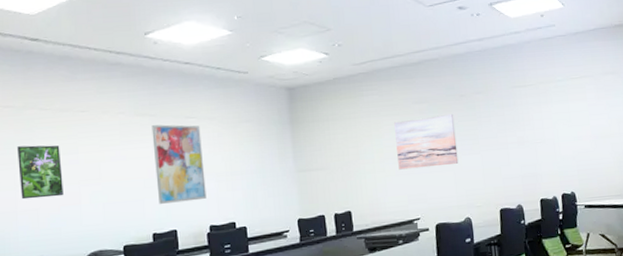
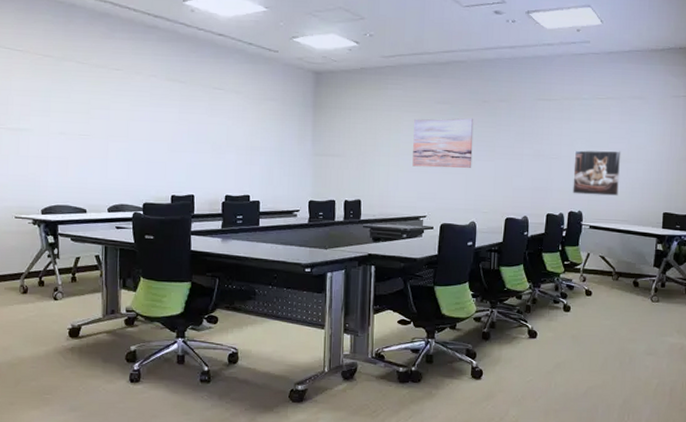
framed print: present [17,145,64,200] -> none [53,95,93,149]
wall art: present [151,124,207,204] -> none [179,92,227,170]
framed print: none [557,127,607,176] -> present [572,150,621,196]

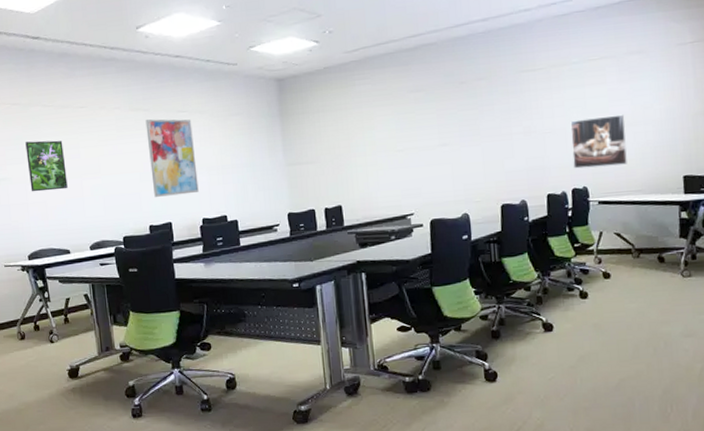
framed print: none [53,95,93,149] -> present [25,140,68,192]
wall art: none [179,92,227,170] -> present [145,119,199,197]
wall art: present [412,118,474,169] -> none [388,102,457,163]

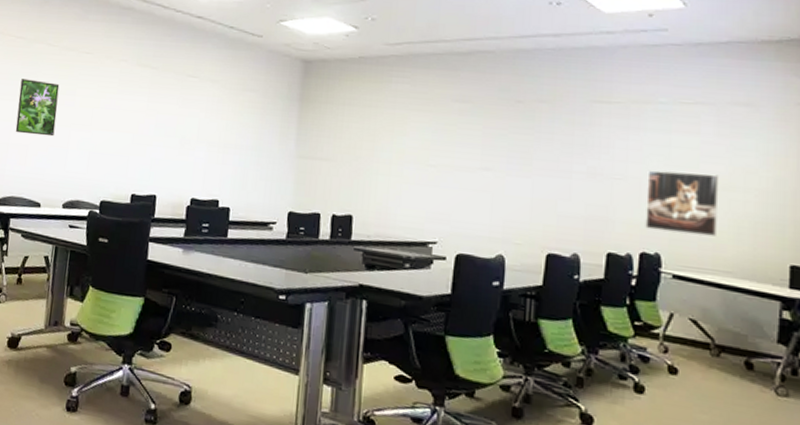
wall art: present [145,119,199,197] -> none [143,79,201,168]

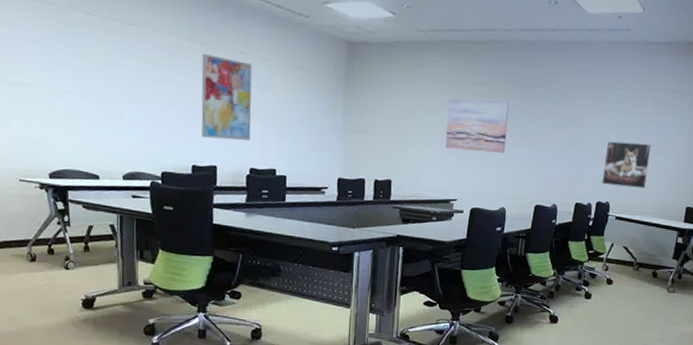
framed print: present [15,79,60,137] -> none [59,49,105,110]
wall art: none [143,79,201,168] -> present [201,54,253,141]
wall art: none [420,119,504,185] -> present [445,99,510,153]

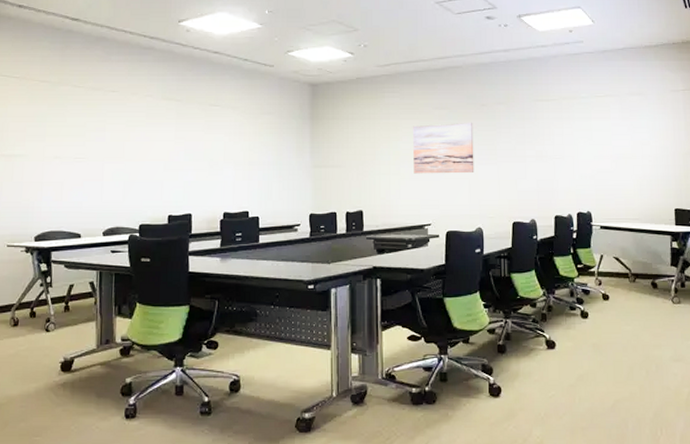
wall art: present [201,54,253,141] -> none [176,110,224,187]
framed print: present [602,141,652,189] -> none [578,148,627,194]

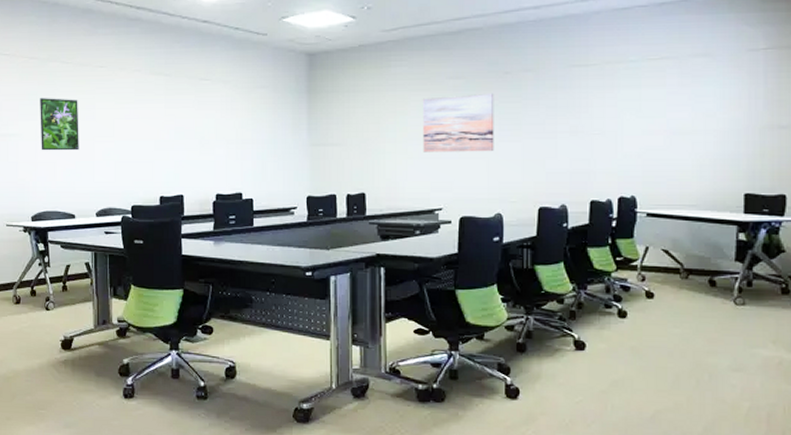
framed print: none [48,120,89,171] -> present [40,98,79,151]

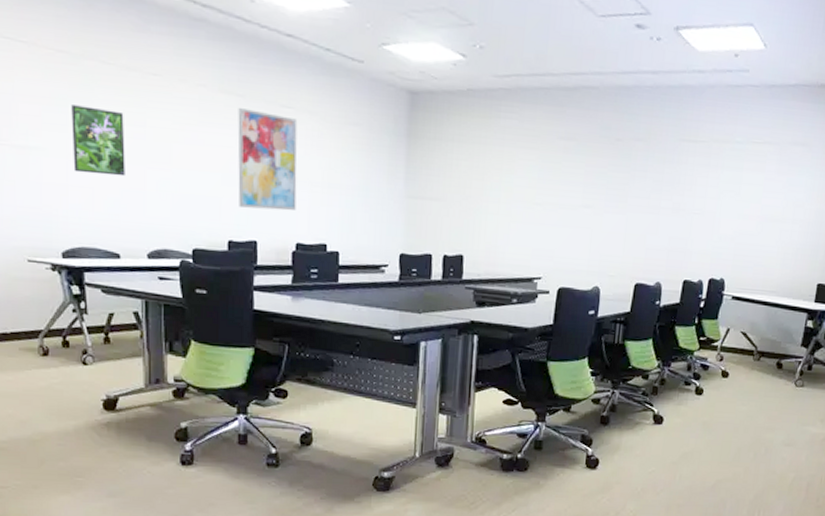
wall art: none [166,85,215,167] -> present [237,108,298,211]
wall art: present [423,93,494,153] -> none [527,157,604,222]

